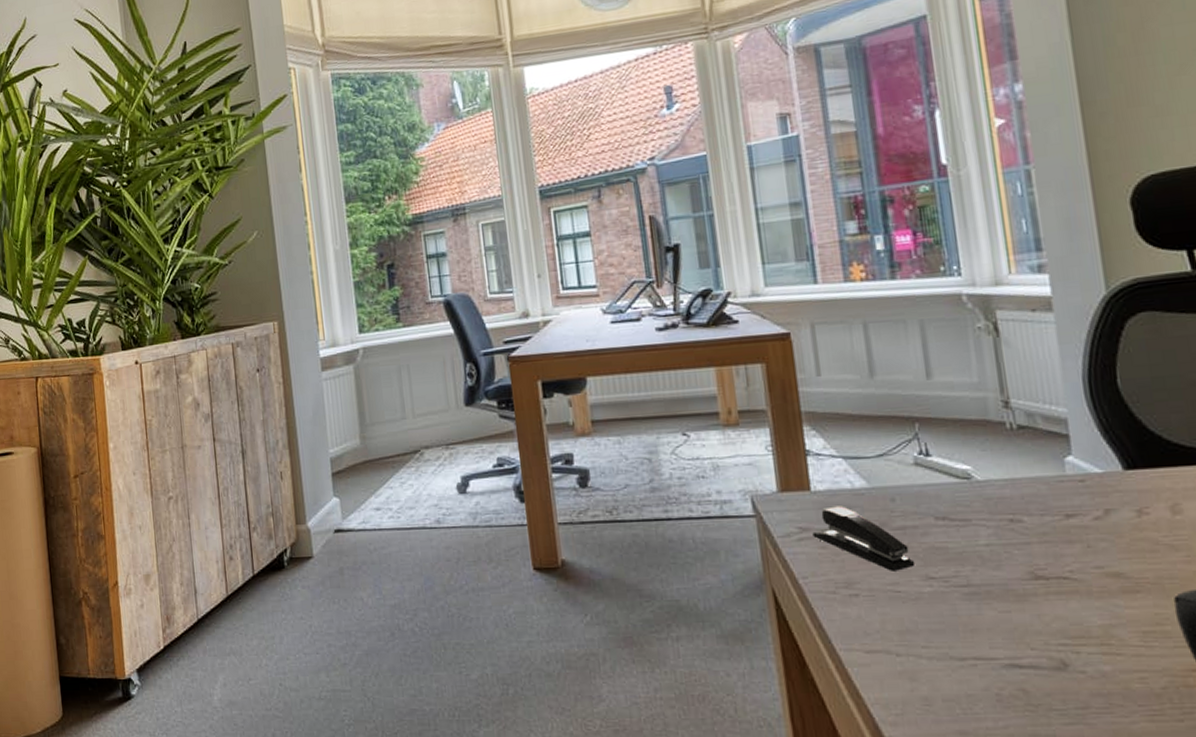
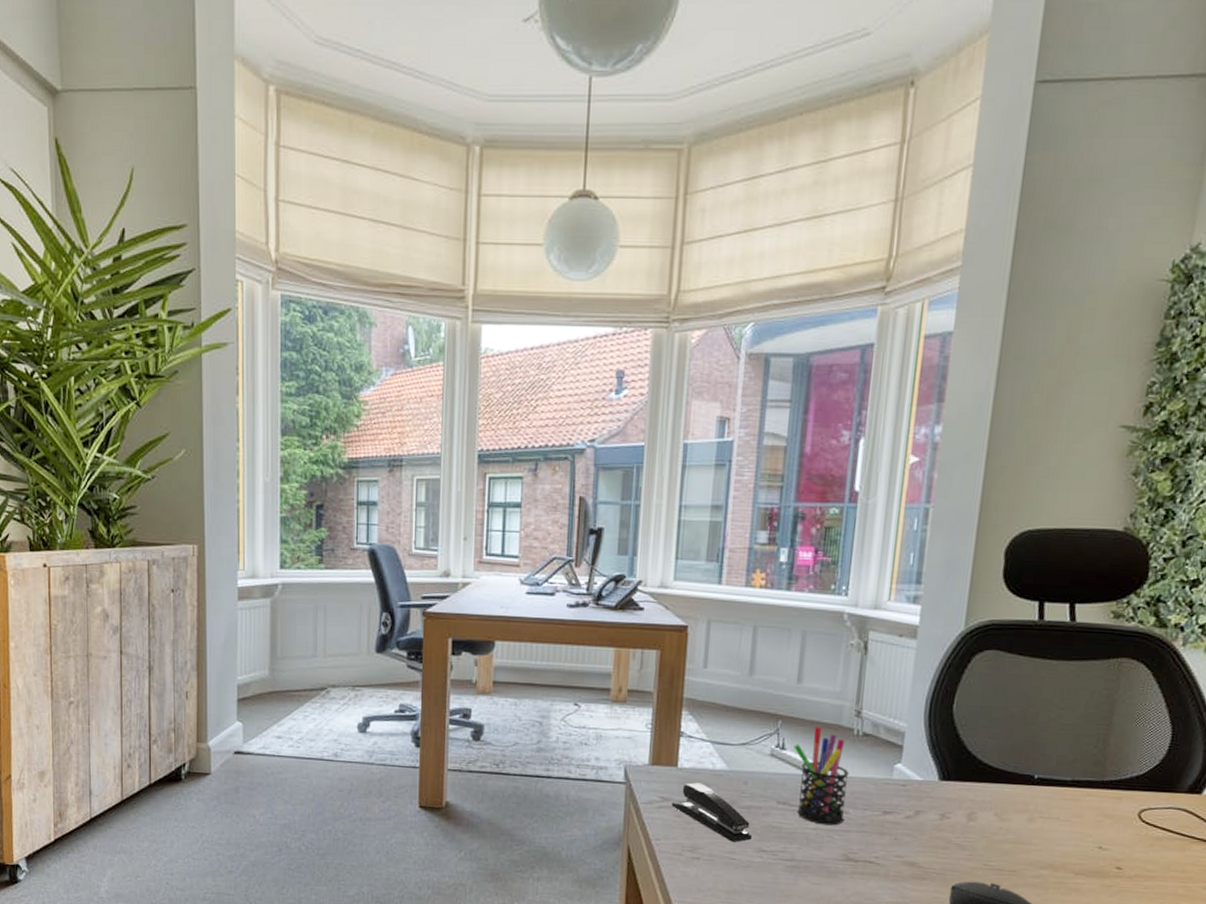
pen holder: none [939,424,1020,539] -> present [793,726,849,826]

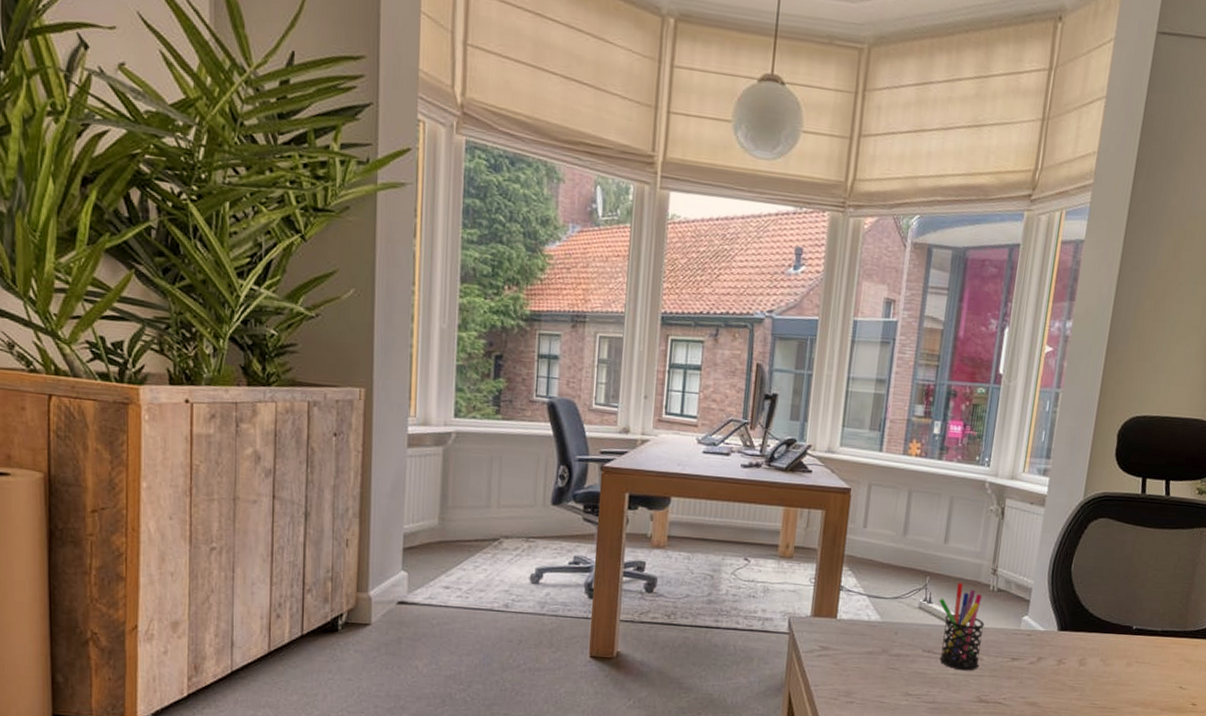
stapler: present [671,782,753,842] -> none [830,632,901,687]

